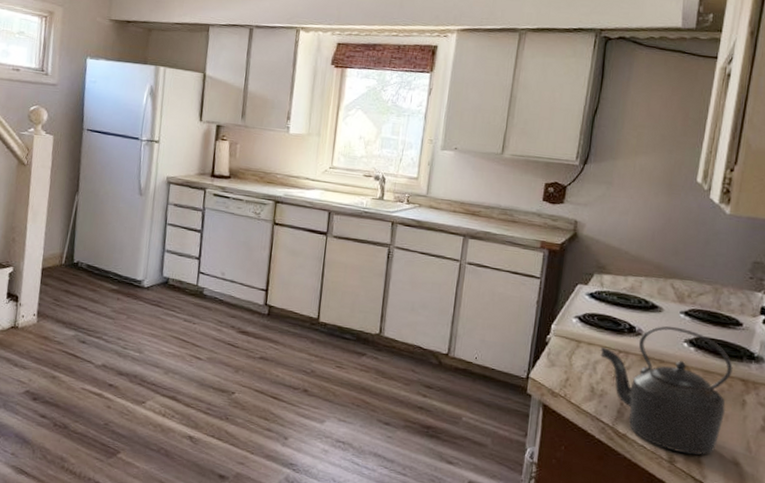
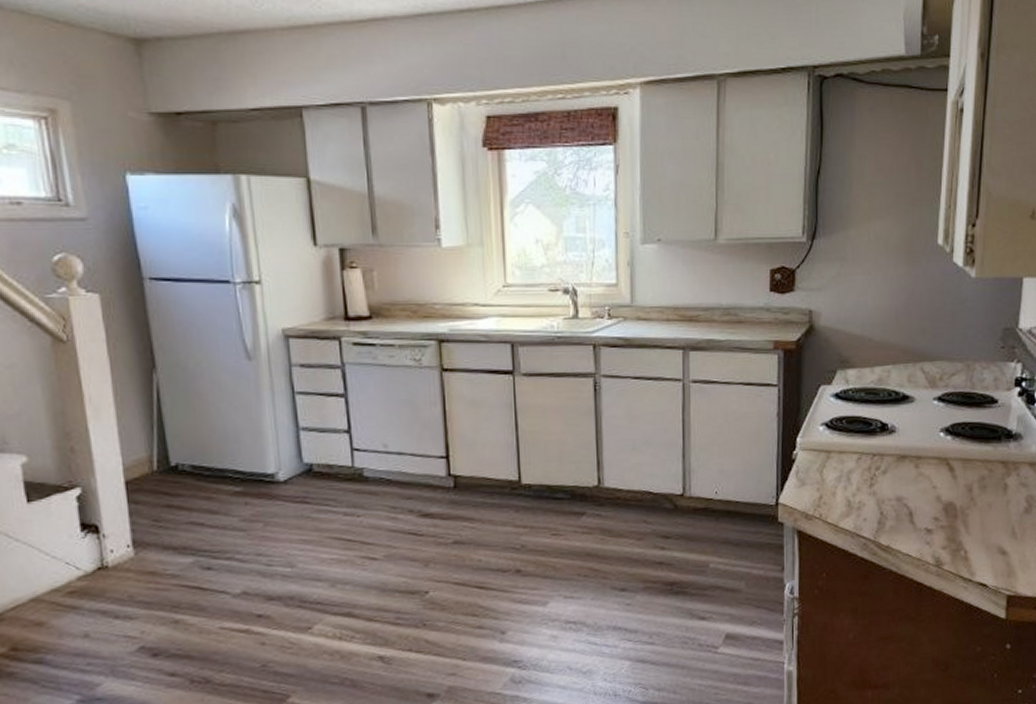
kettle: present [600,326,733,455] -> none [853,416,992,554]

